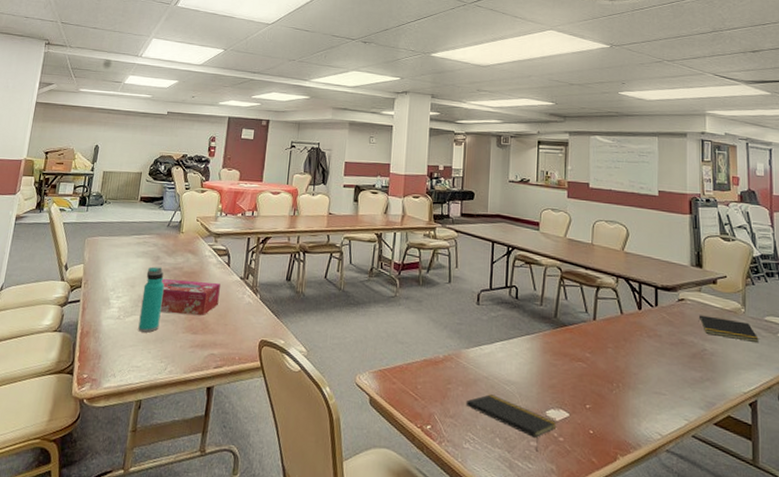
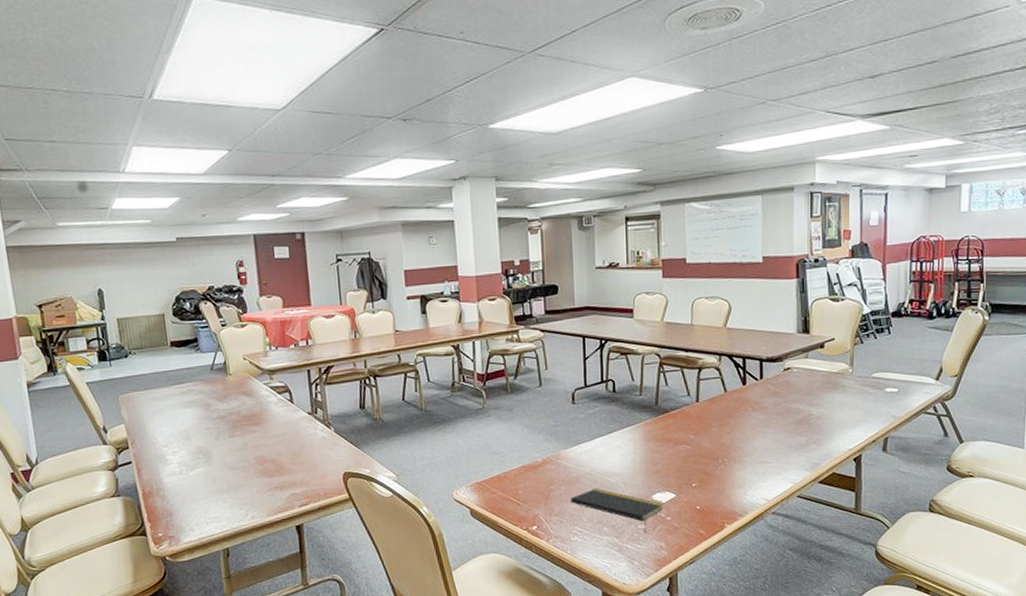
water bottle: present [138,267,165,333] -> none [200,415,229,484]
tissue box: present [160,279,220,315] -> none [219,423,289,460]
notepad: present [698,315,759,342] -> none [805,381,866,401]

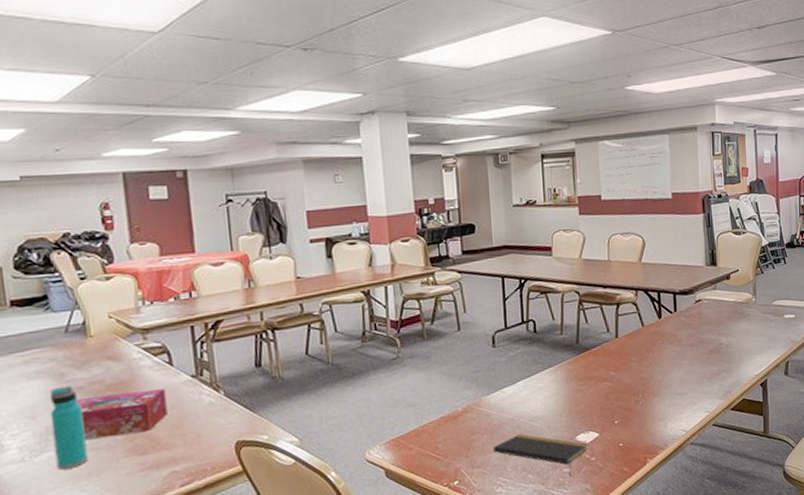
water bottle: none [200,415,229,484] -> present [49,385,88,470]
tissue box: none [219,423,289,460] -> present [75,389,168,439]

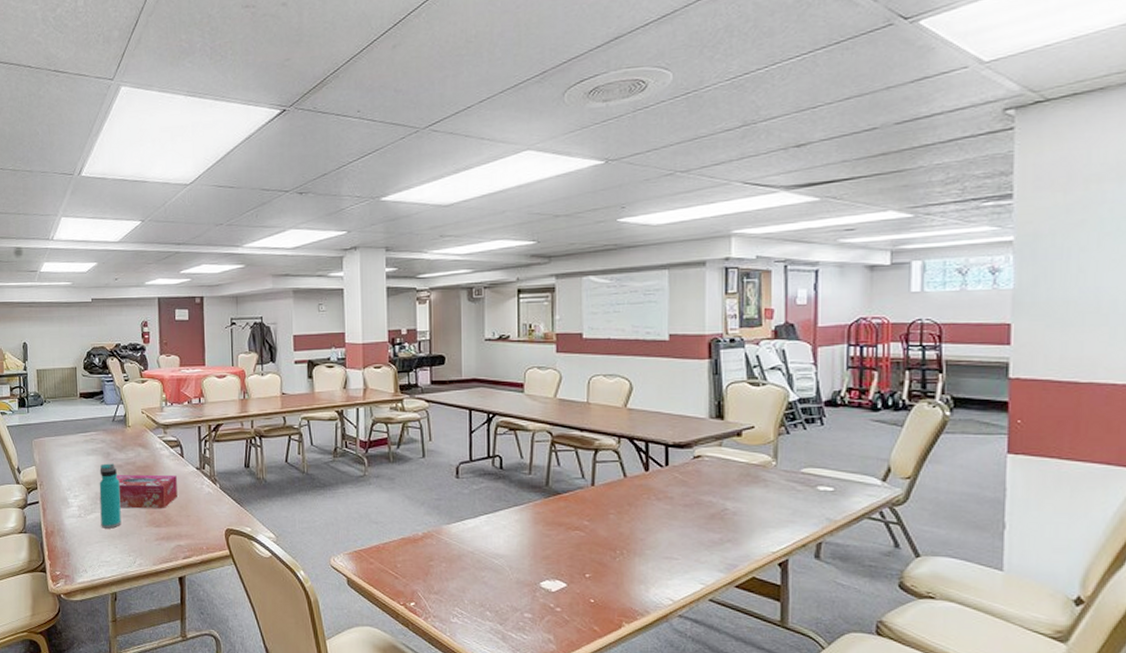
notepad: present [492,434,588,476] -> none [450,569,553,622]

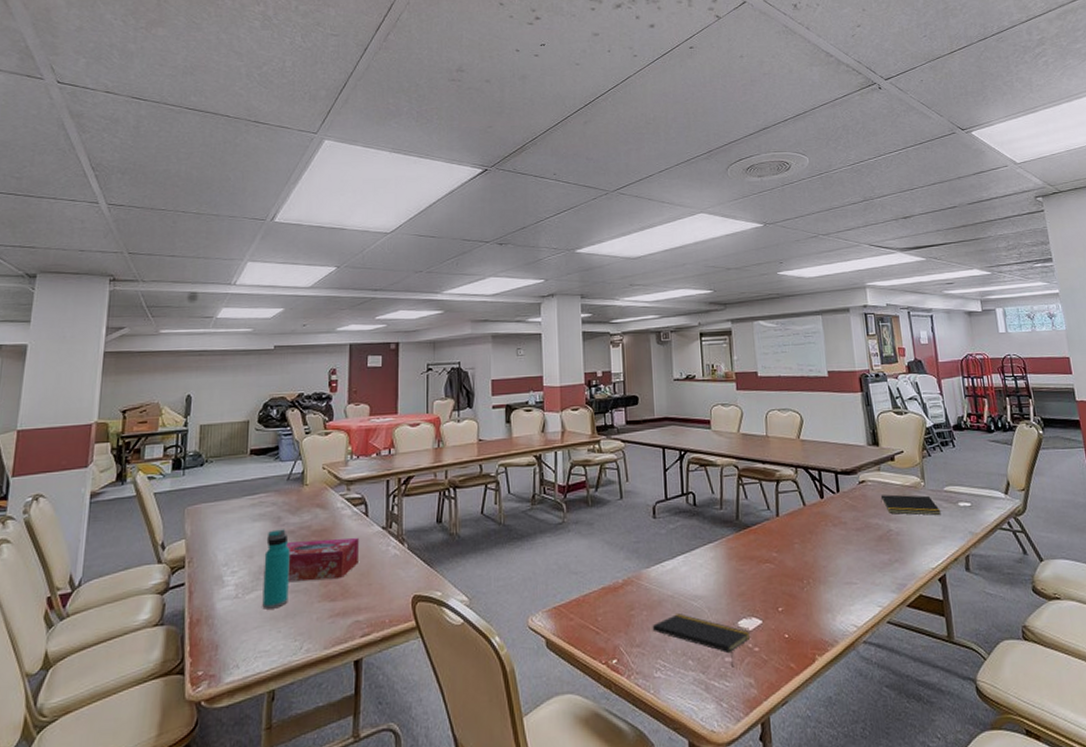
notepad: none [450,569,553,622] -> present [652,613,751,666]
notepad: none [718,472,793,497] -> present [880,494,941,515]

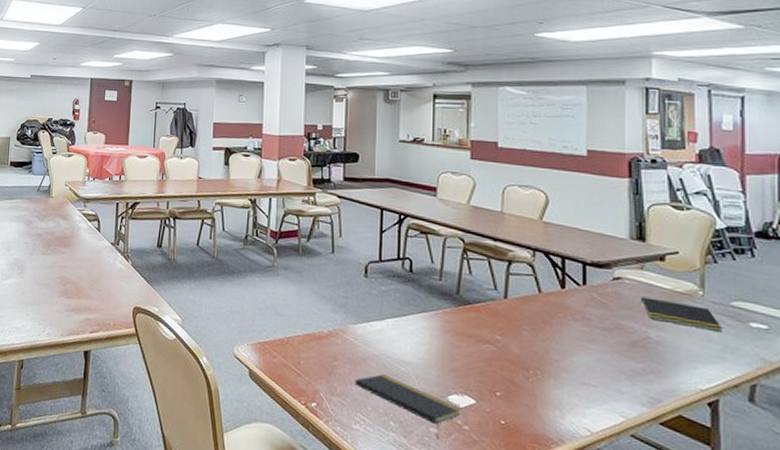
water bottle: present [262,529,290,609] -> none [16,231,38,296]
tissue box: present [286,538,359,581] -> none [35,243,92,280]

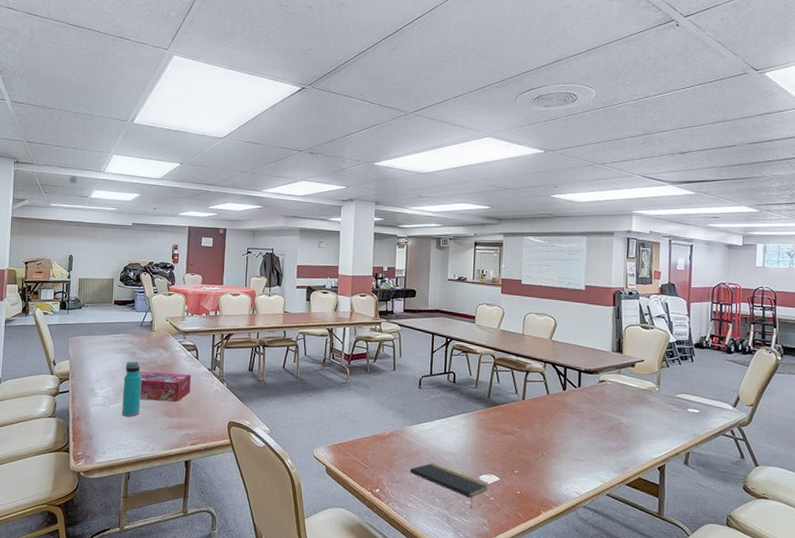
water bottle: none [16,231,38,296] -> present [122,361,142,417]
tissue box: none [35,243,92,280] -> present [139,371,191,402]
notepad: present [640,297,722,332] -> none [616,394,670,416]

